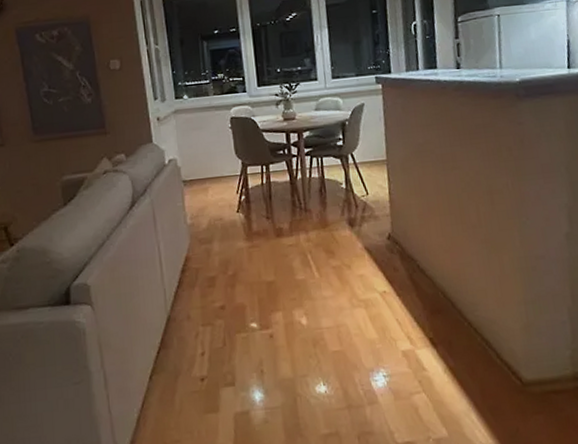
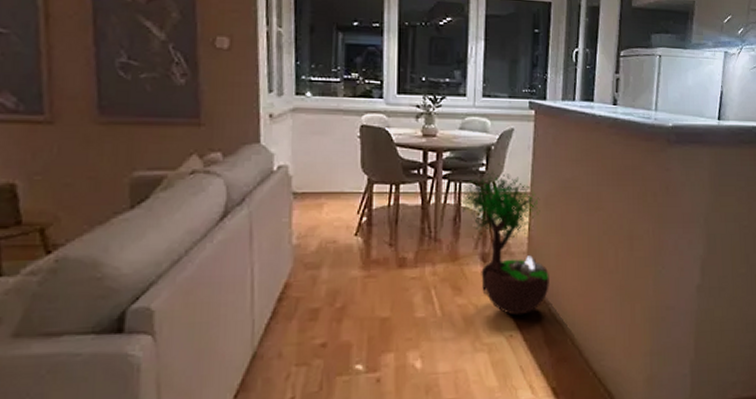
potted tree: none [323,135,416,273] -> present [460,162,549,316]

